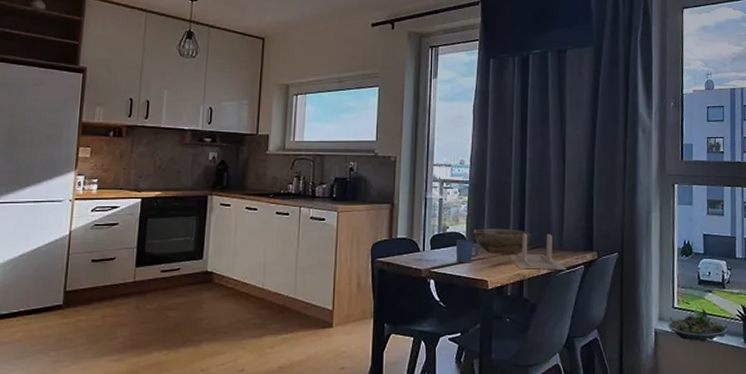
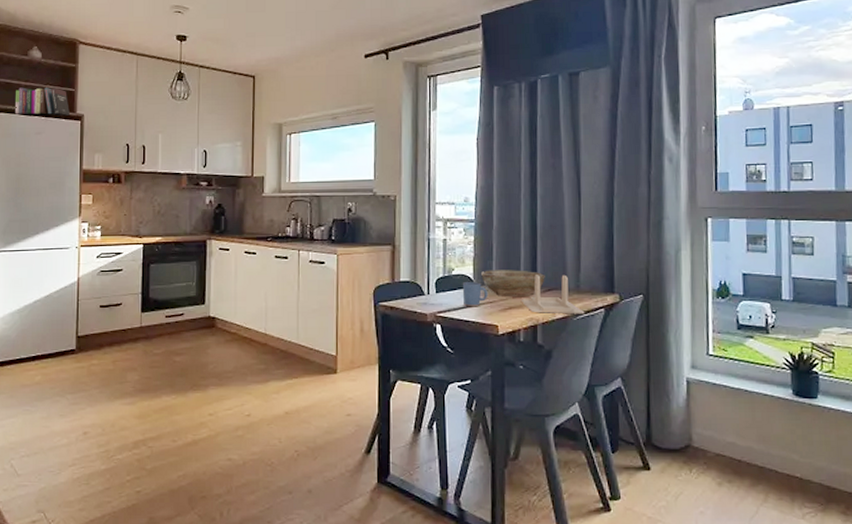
books: none [13,37,72,69] -> present [15,87,70,117]
succulent planter: present [667,307,728,341] -> none [701,354,774,391]

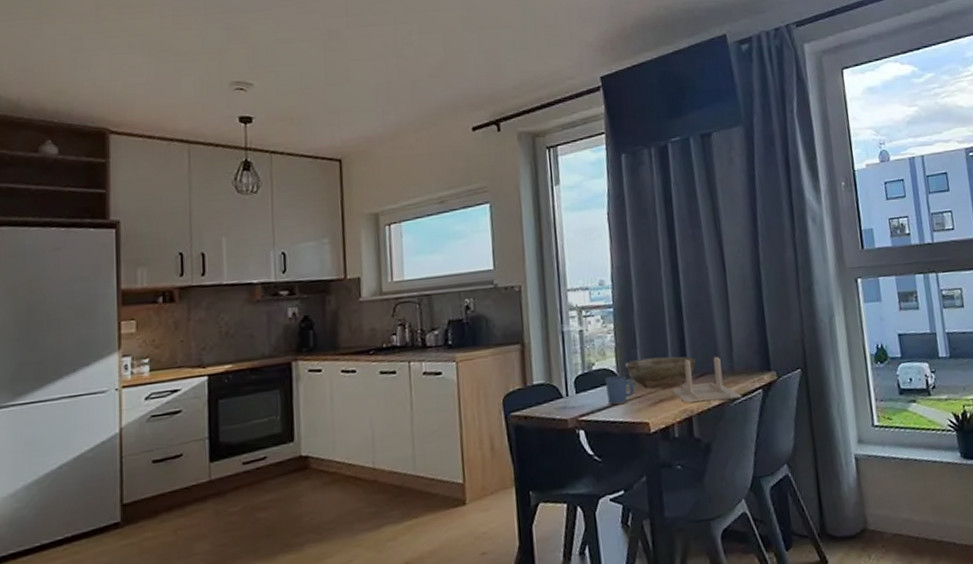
books: present [15,87,70,117] -> none [23,190,100,229]

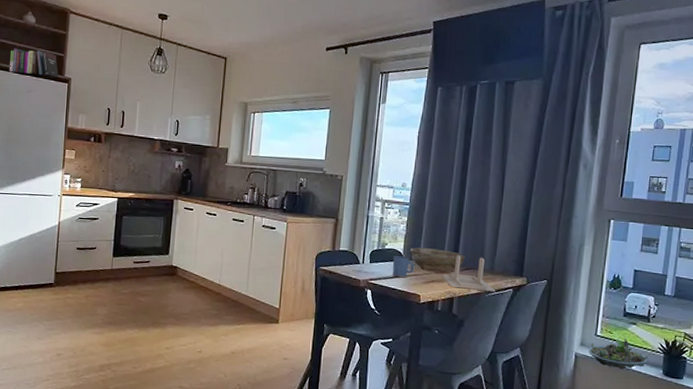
books: none [23,190,100,229] -> present [10,48,59,79]
succulent planter: none [868,421,941,463] -> present [588,337,649,369]

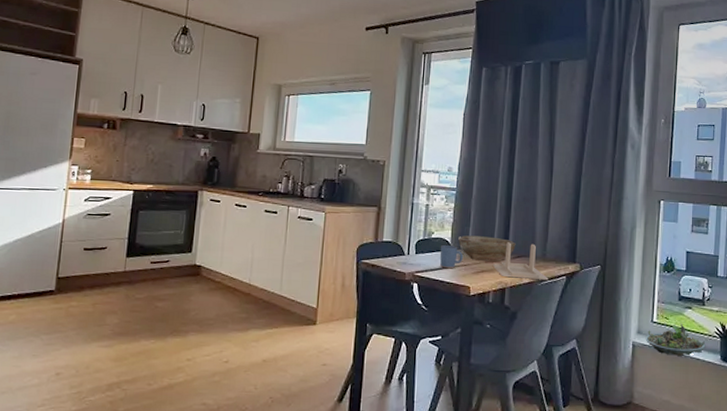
books: present [10,48,59,79] -> none [11,26,68,60]

